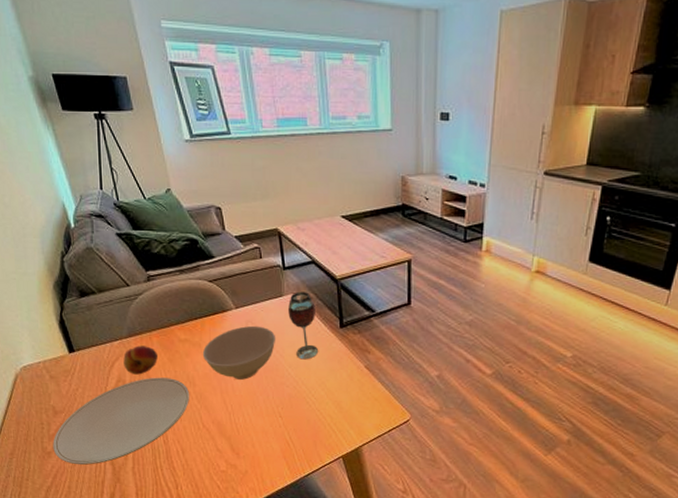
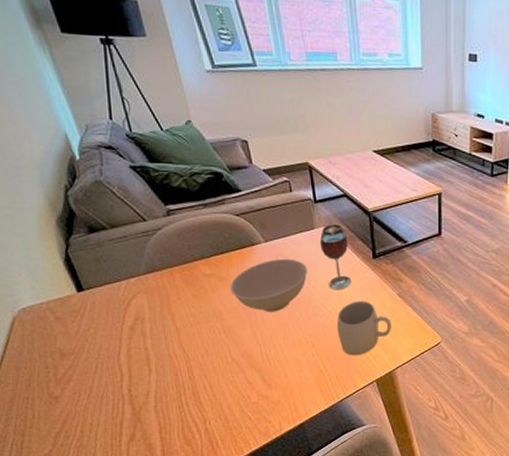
plate: present [53,377,190,466] -> none [60,313,217,408]
fruit: present [123,345,158,375] -> none [141,282,180,312]
mug: none [304,371,359,430] -> present [337,301,392,356]

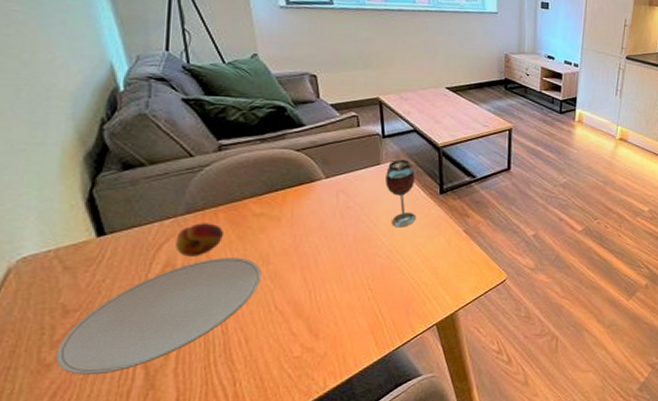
plate: none [60,313,217,408] -> present [55,257,262,376]
fruit: none [141,282,180,312] -> present [175,223,223,257]
bowl: present [229,258,308,312] -> none [281,195,371,253]
mug: present [337,301,392,356] -> none [397,238,456,298]

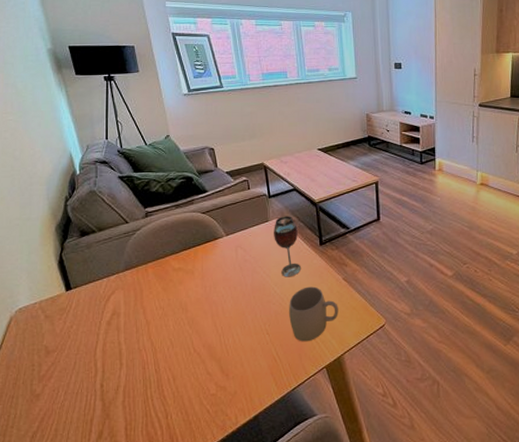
plate: present [55,257,262,376] -> none [42,306,182,405]
fruit: present [175,223,223,257] -> none [119,277,152,306]
mug: none [397,238,456,298] -> present [289,286,339,342]

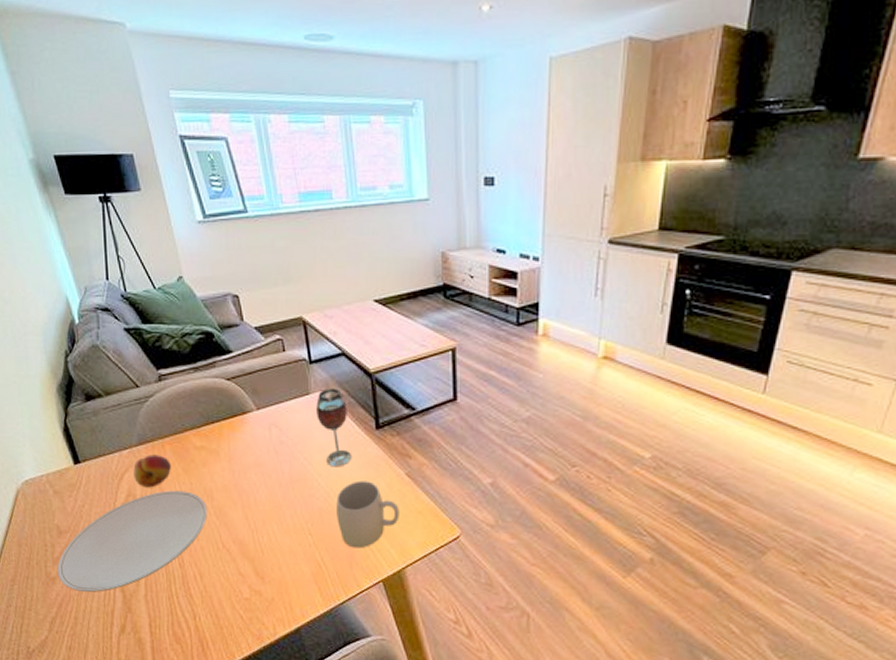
plate: none [42,306,182,405] -> present [57,490,208,593]
fruit: none [119,277,152,306] -> present [133,454,171,488]

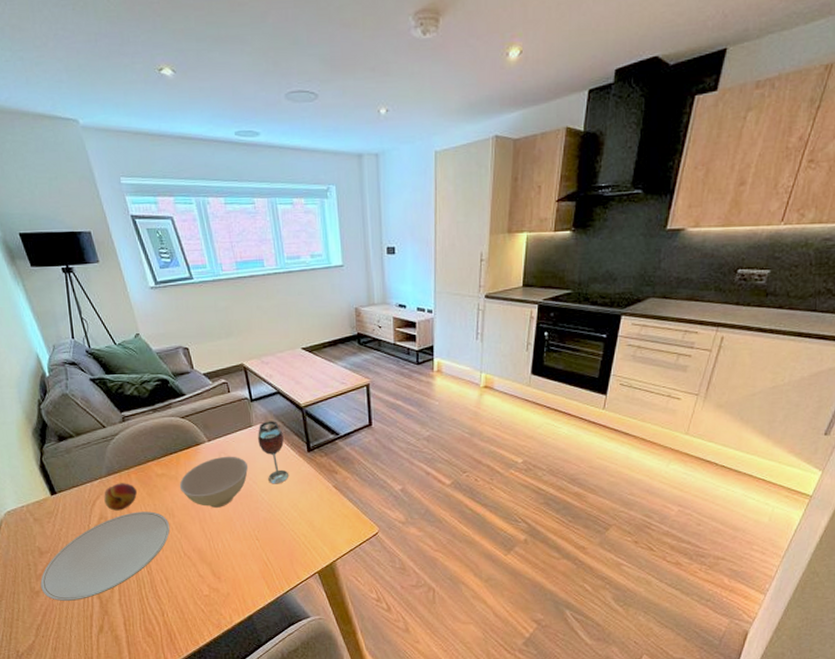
bowl: none [220,429,304,492] -> present [179,456,249,508]
mug: present [336,480,399,549] -> none [278,494,330,548]

